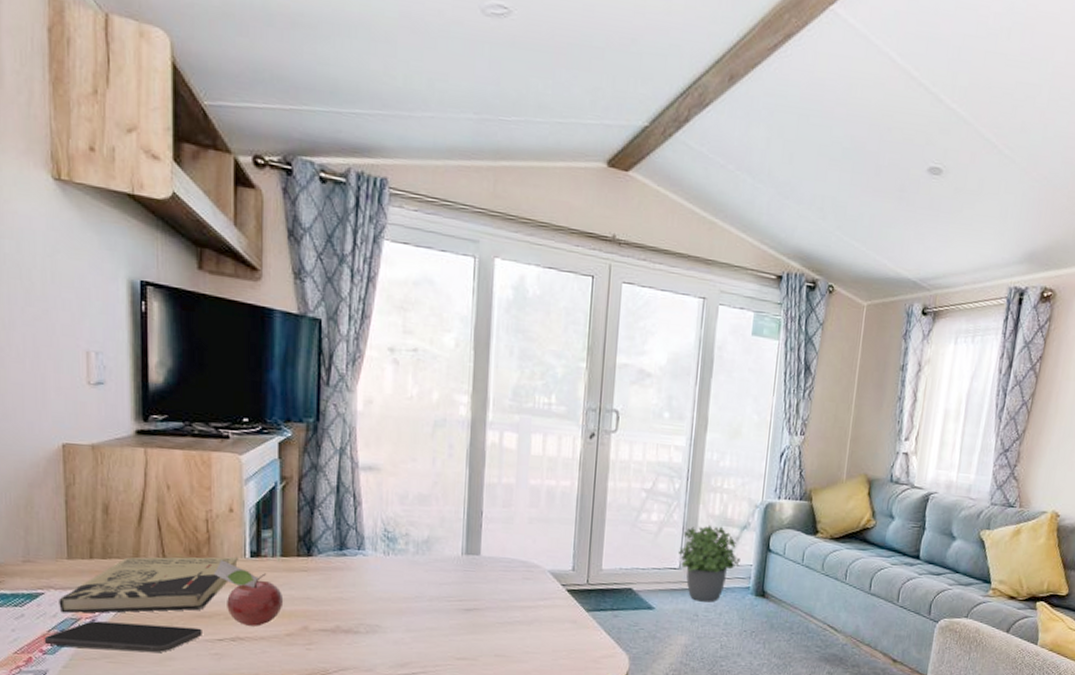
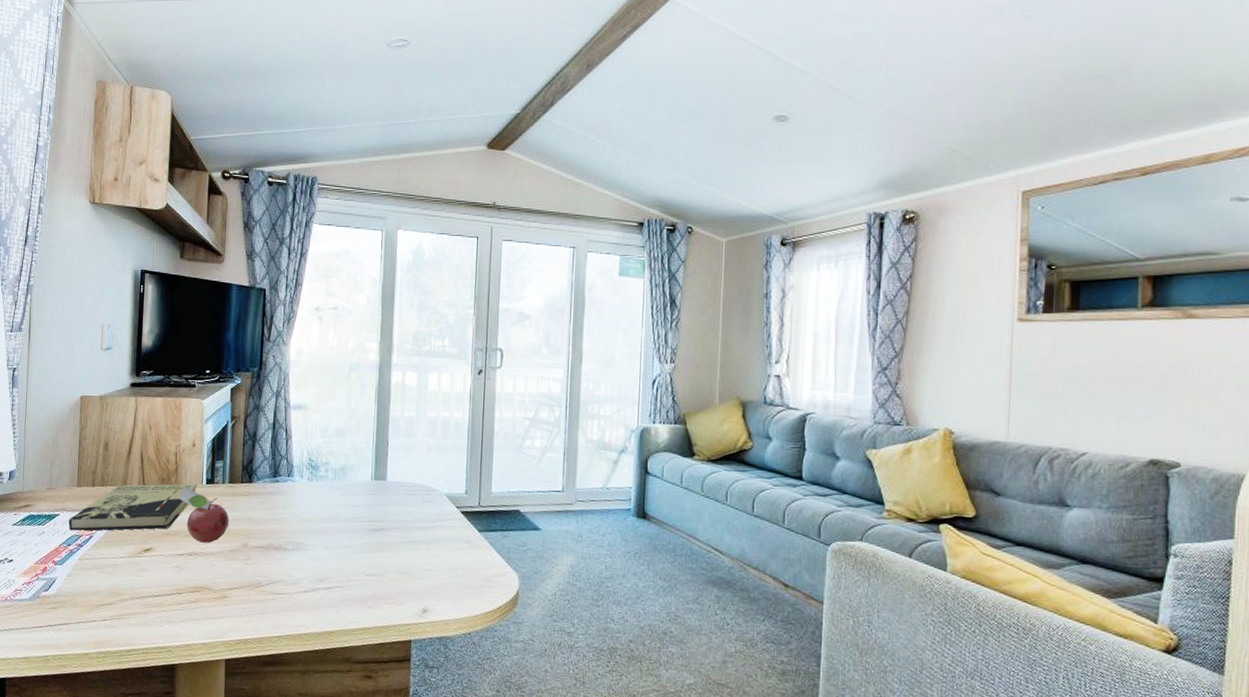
smartphone: present [44,621,202,652] -> none [56,537,168,565]
potted plant: present [678,525,740,602] -> none [560,450,620,524]

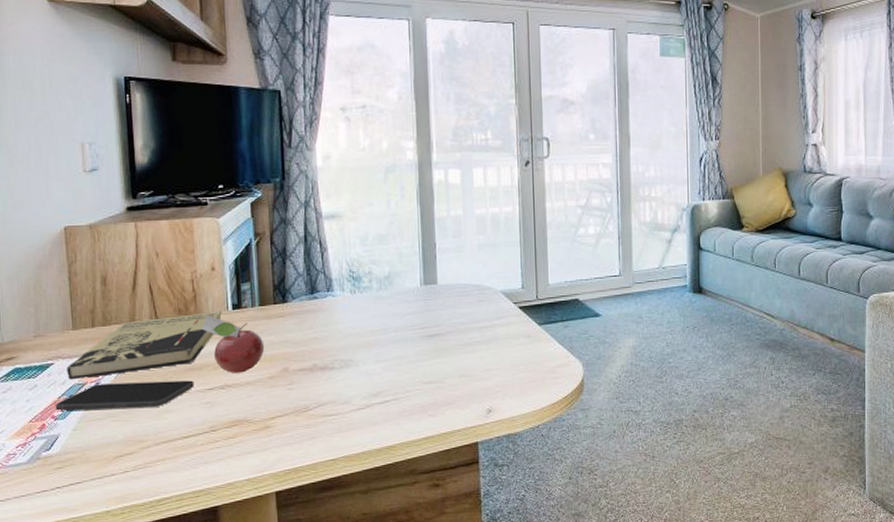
smartphone: none [56,537,168,565] -> present [55,380,194,411]

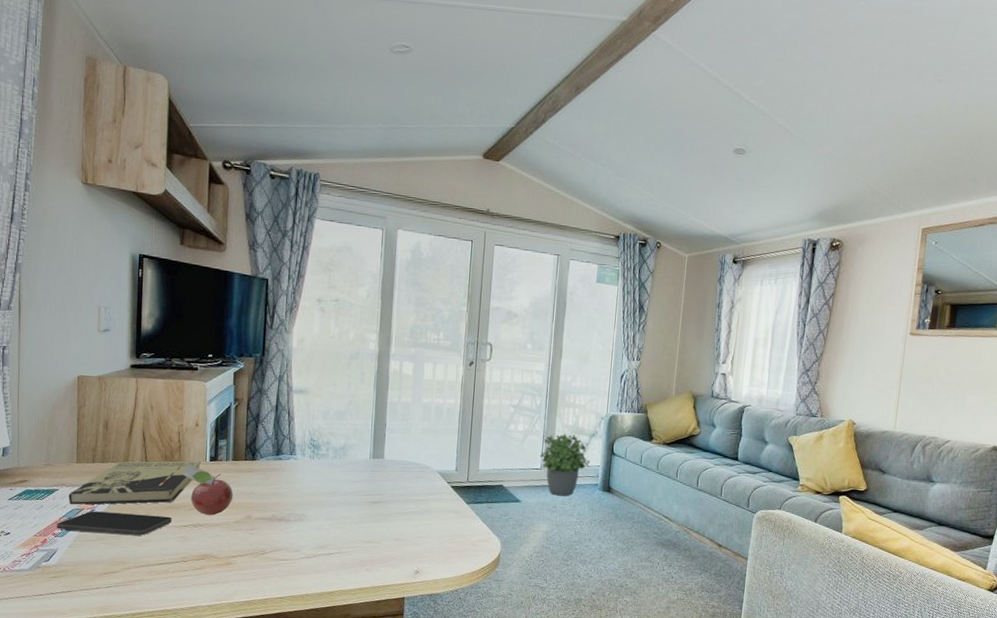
potted plant: none [616,232,675,304] -> present [539,434,590,497]

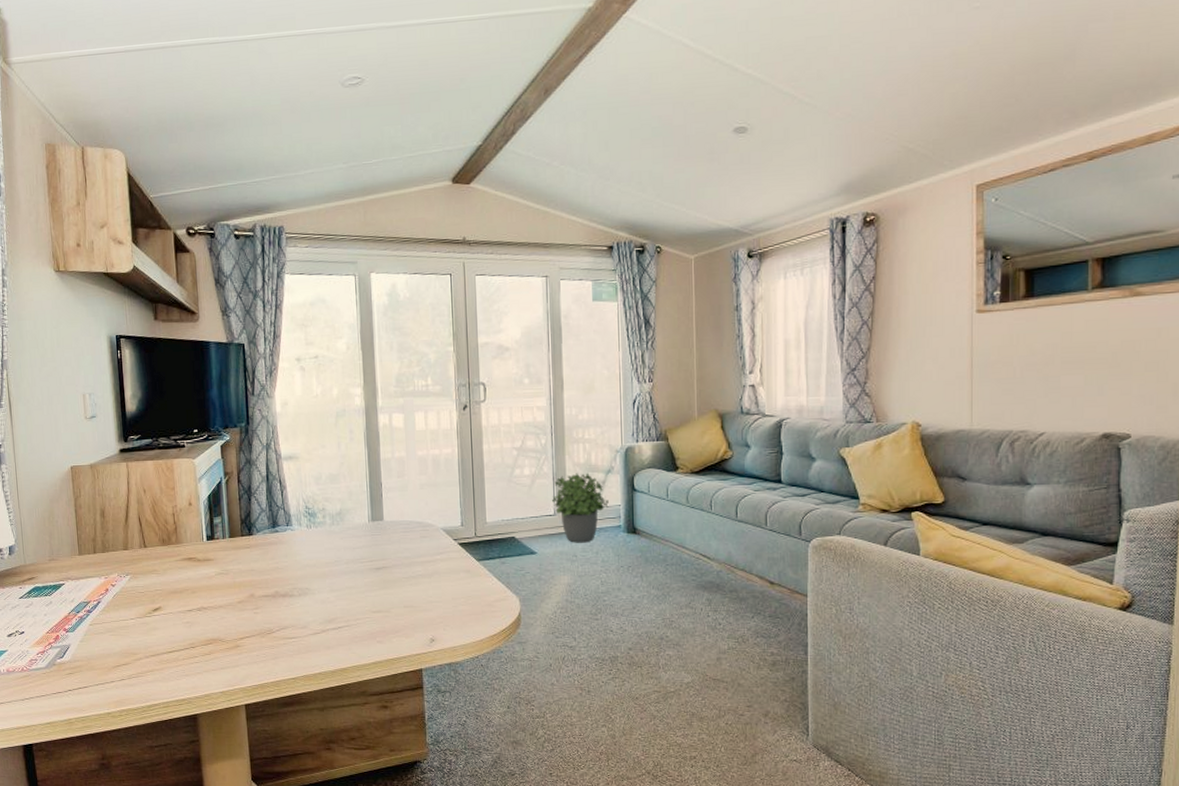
smartphone: present [56,511,172,536] -> none [66,602,176,624]
book: present [68,461,201,505] -> none [74,541,198,598]
fruit: present [182,463,234,515] -> none [181,545,234,597]

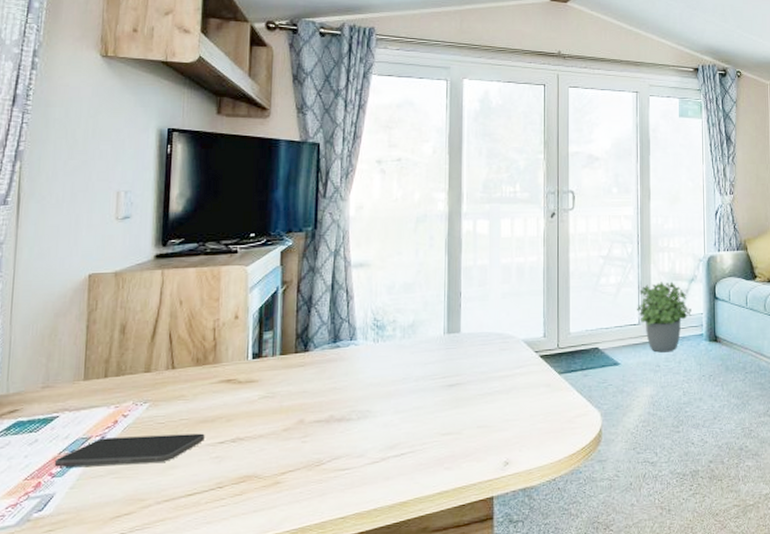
smartphone: none [66,602,176,624] -> present [54,433,205,467]

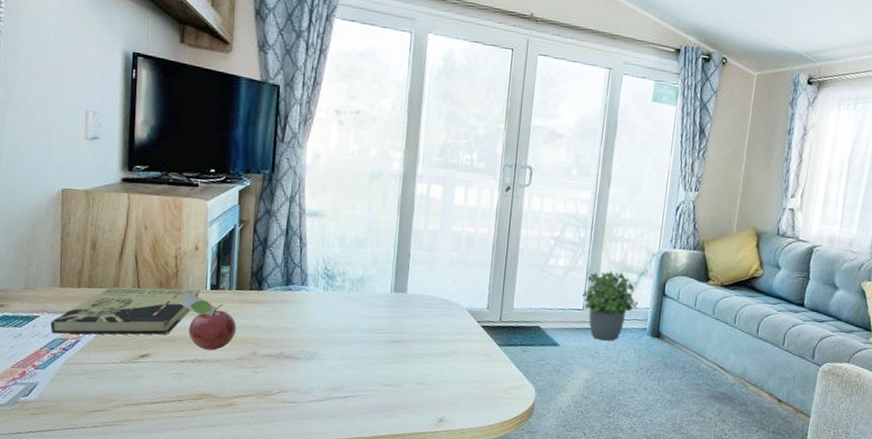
smartphone: present [54,433,205,467] -> none [36,341,167,371]
book: none [71,360,241,434] -> present [50,287,200,335]
fruit: none [217,364,282,426] -> present [179,291,237,351]

